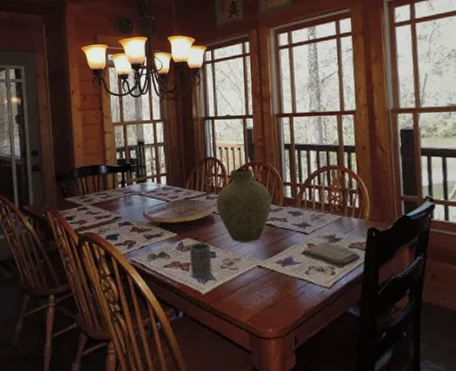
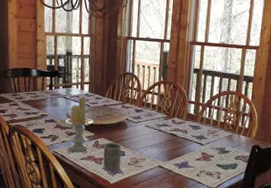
candle: none [143,191,175,258] -> present [65,96,94,152]
vase: present [216,167,272,242] -> none [130,84,177,147]
washcloth: present [303,242,361,269] -> none [197,152,243,175]

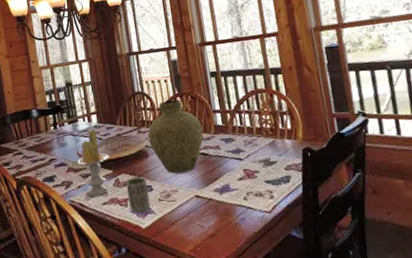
vase: none [130,84,177,147] -> present [148,99,204,174]

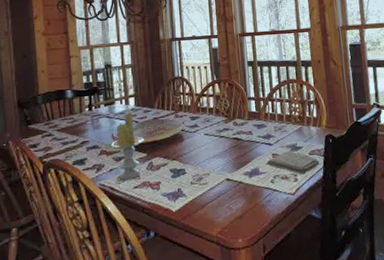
cup: present [125,177,151,213] -> none [159,160,182,196]
vase: present [148,99,204,174] -> none [185,85,238,158]
washcloth: none [239,166,298,192] -> present [268,151,320,175]

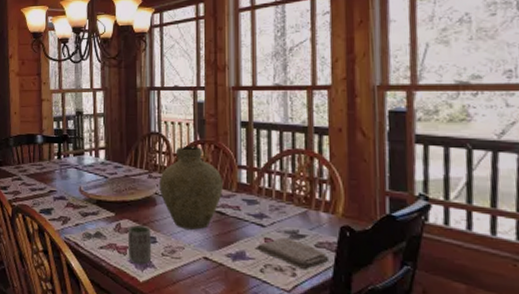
candle: present [111,112,145,180] -> none [78,166,113,238]
cup: none [159,160,182,196] -> present [127,225,152,265]
vase: none [185,85,238,158] -> present [159,145,223,230]

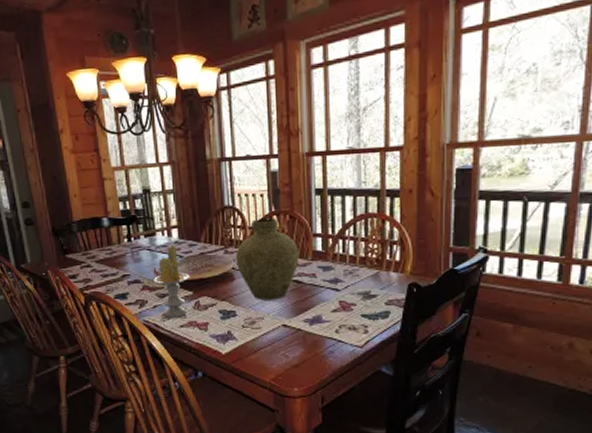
candle: none [78,166,113,238] -> present [154,245,190,318]
cup: present [127,225,152,265] -> none [207,301,233,338]
washcloth: present [258,237,330,270] -> none [333,299,398,327]

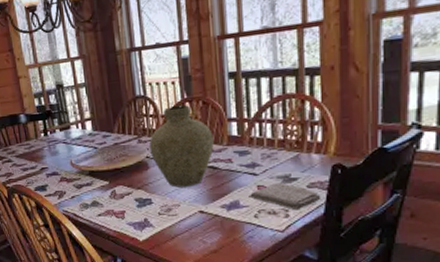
candle: present [154,245,190,318] -> none [71,137,105,207]
washcloth: none [333,299,398,327] -> present [251,183,321,211]

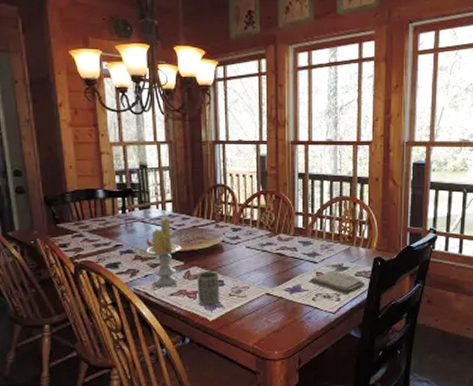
candle: none [71,137,105,207] -> present [146,218,182,286]
cup: none [123,190,149,226] -> present [197,271,220,306]
vase: present [149,104,214,188] -> none [226,196,282,271]

